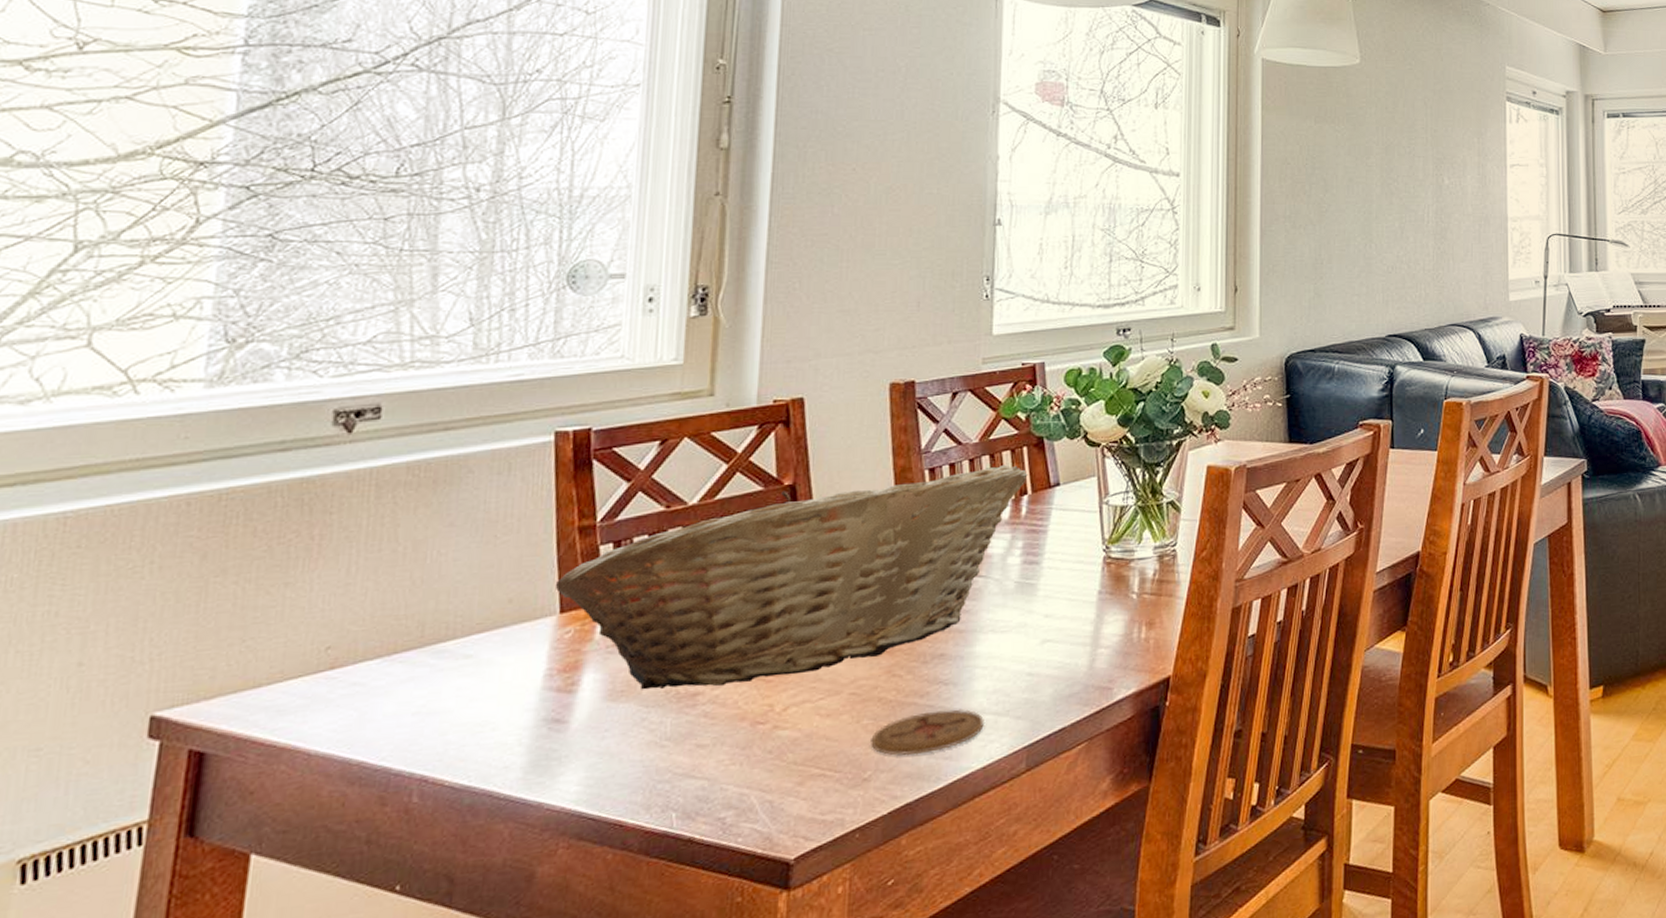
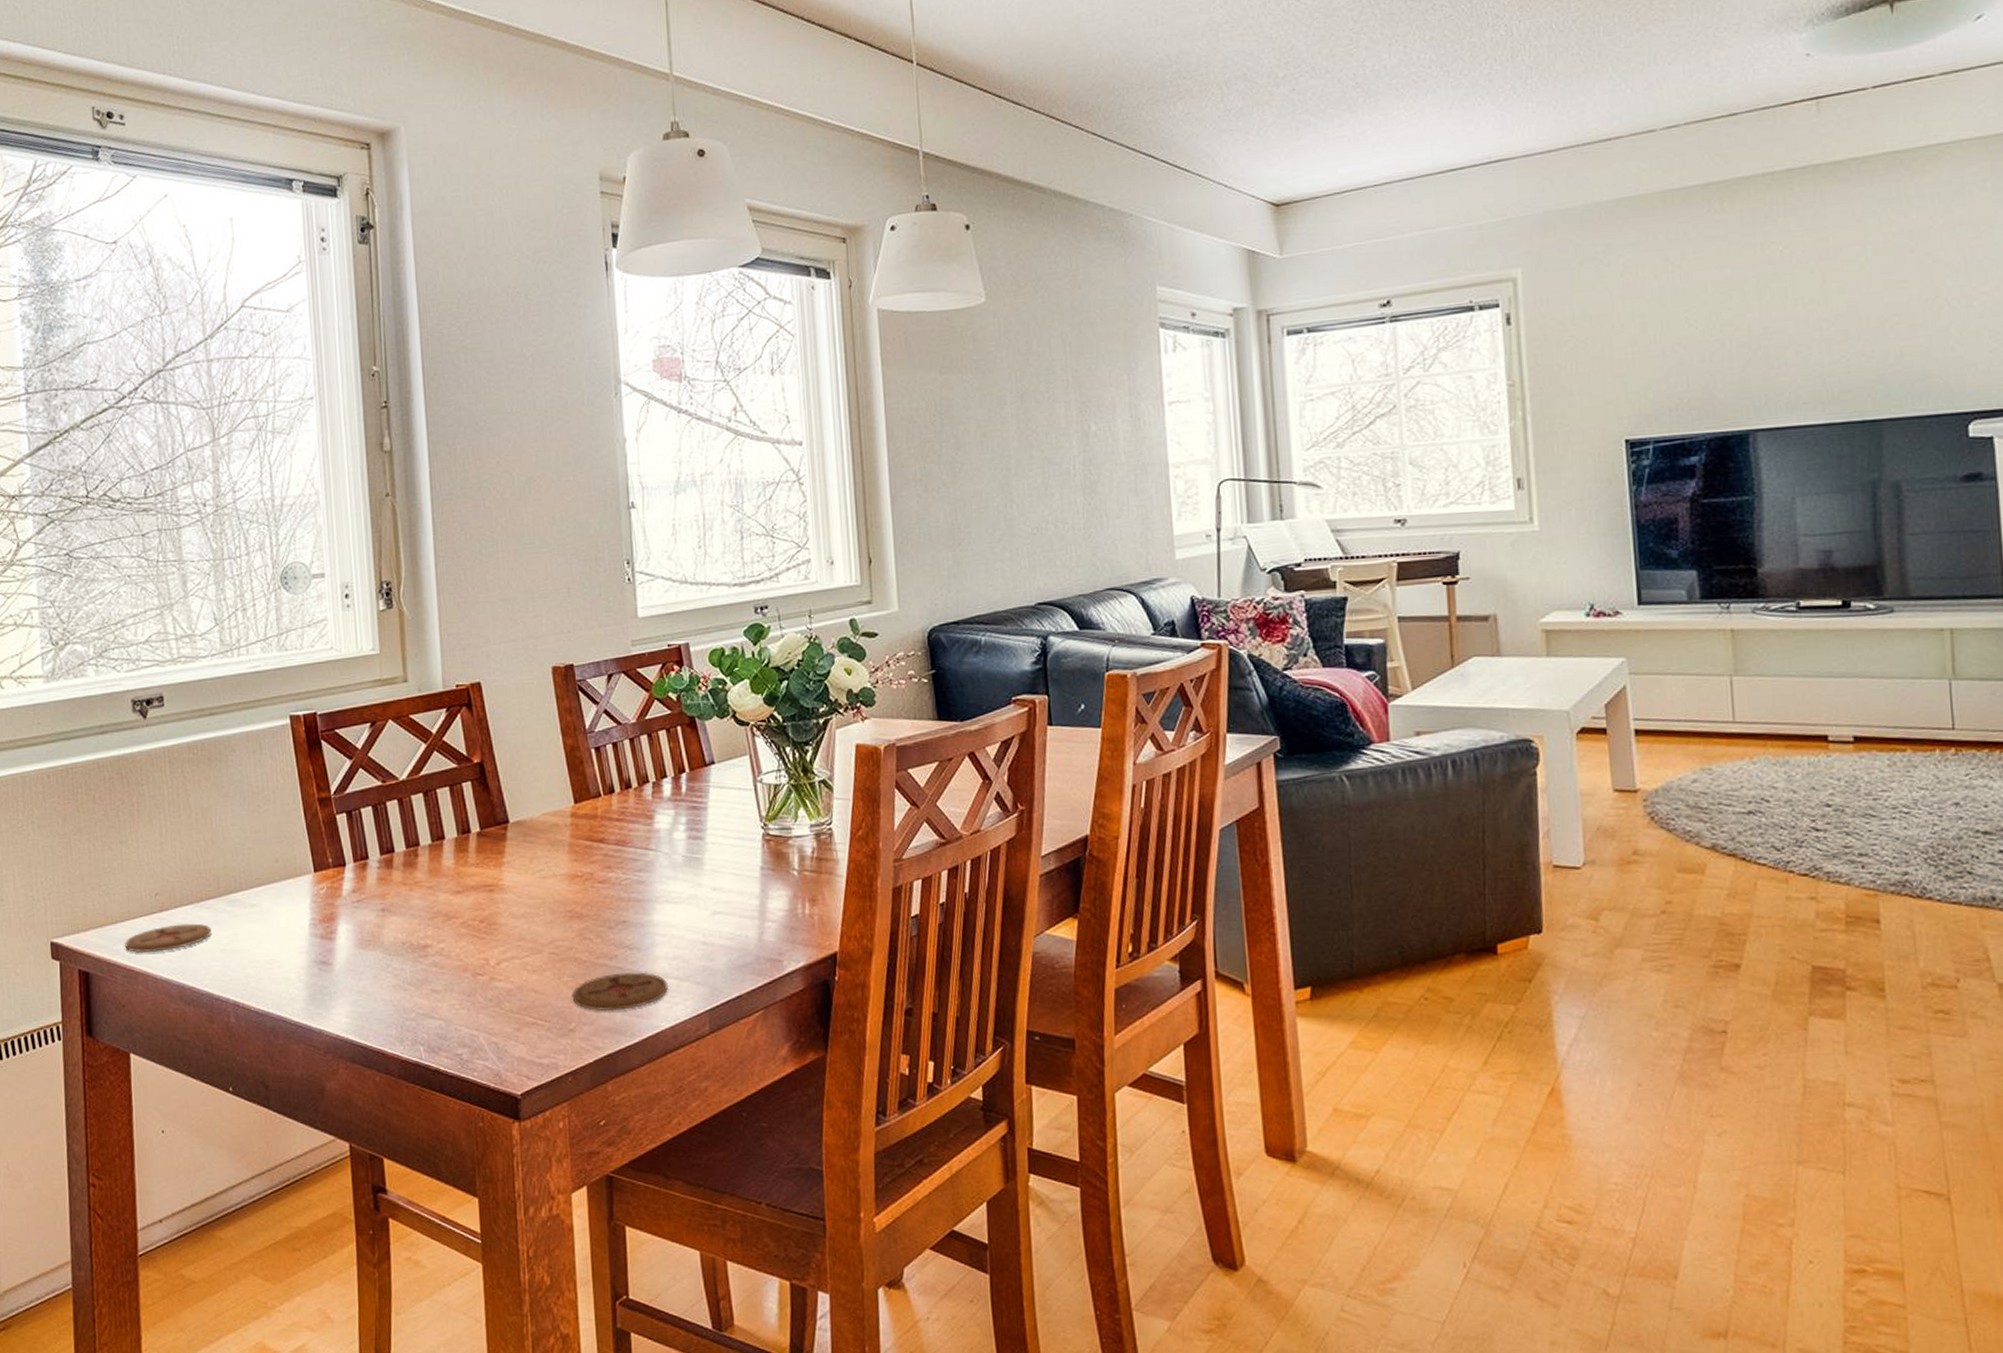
coaster: none [268,681,403,724] -> present [125,923,212,954]
fruit basket: present [555,464,1028,690] -> none [307,743,684,941]

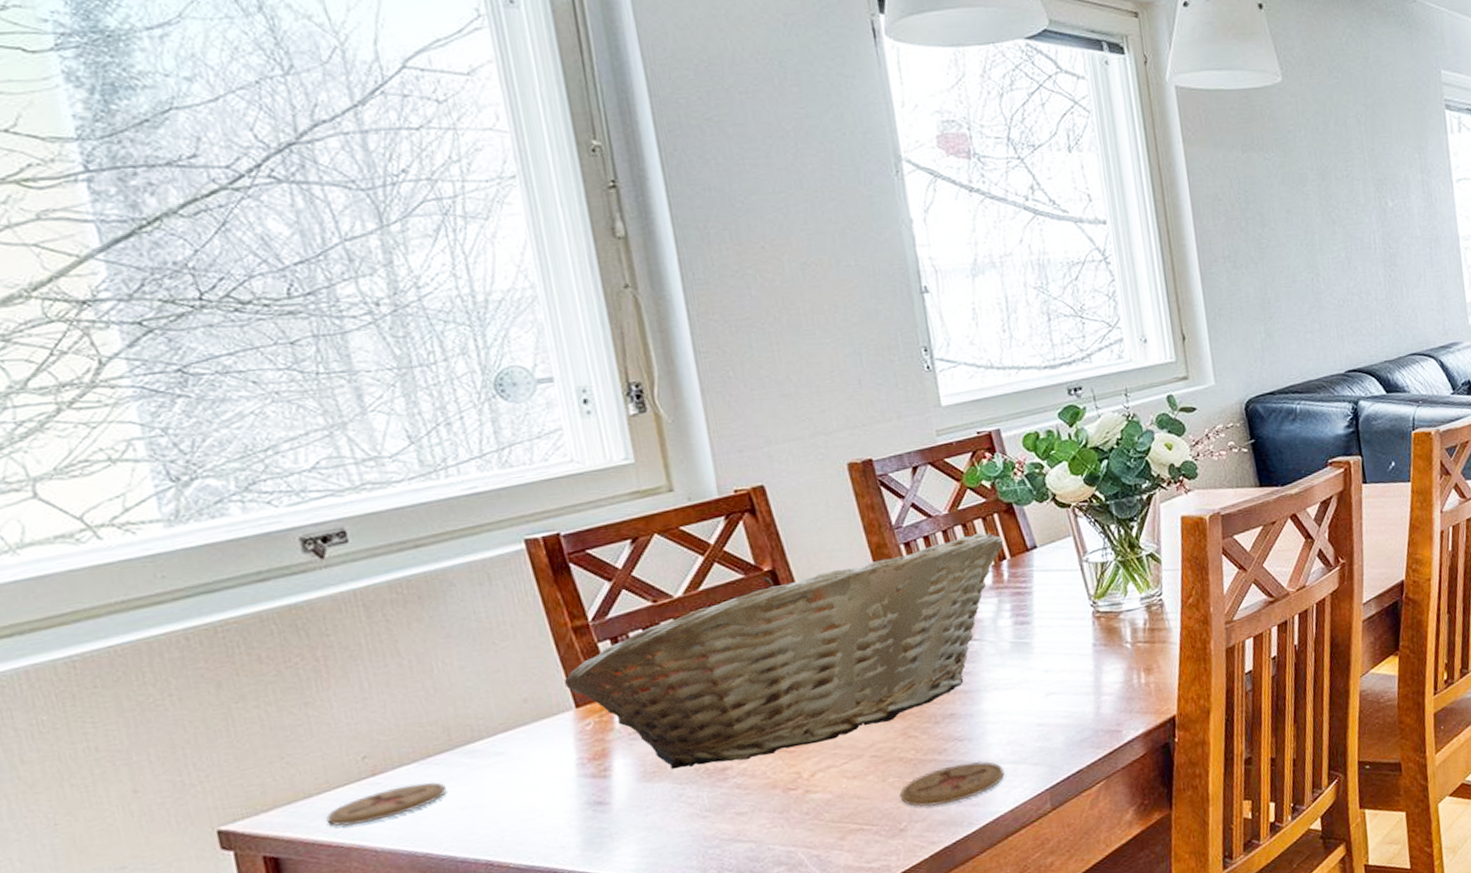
fruit basket: none [307,743,684,941] -> present [564,532,1004,770]

